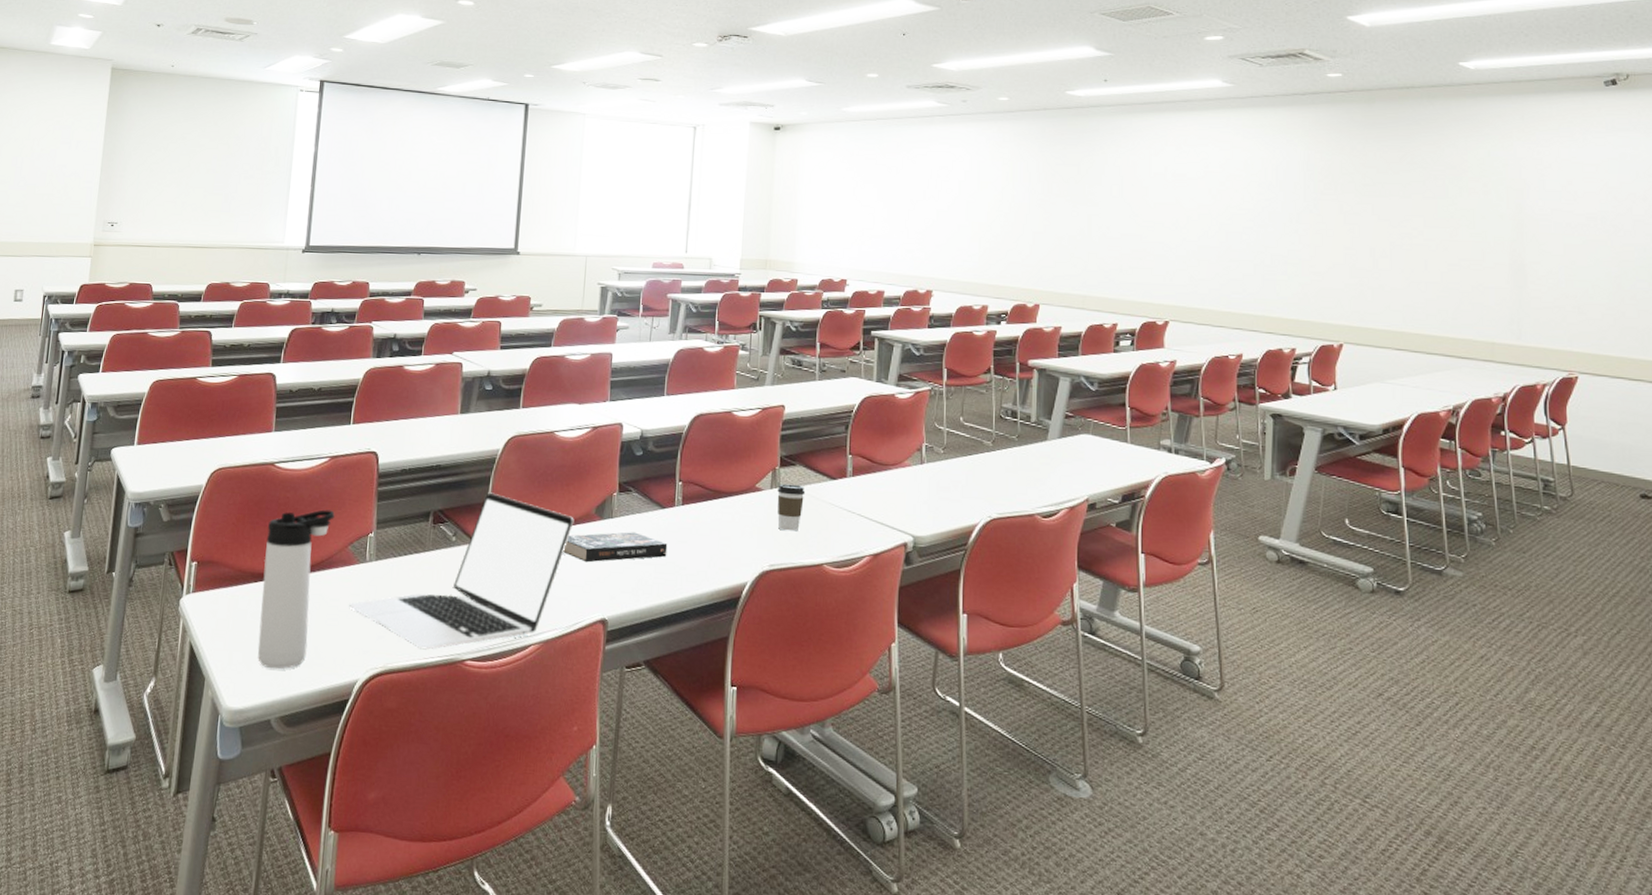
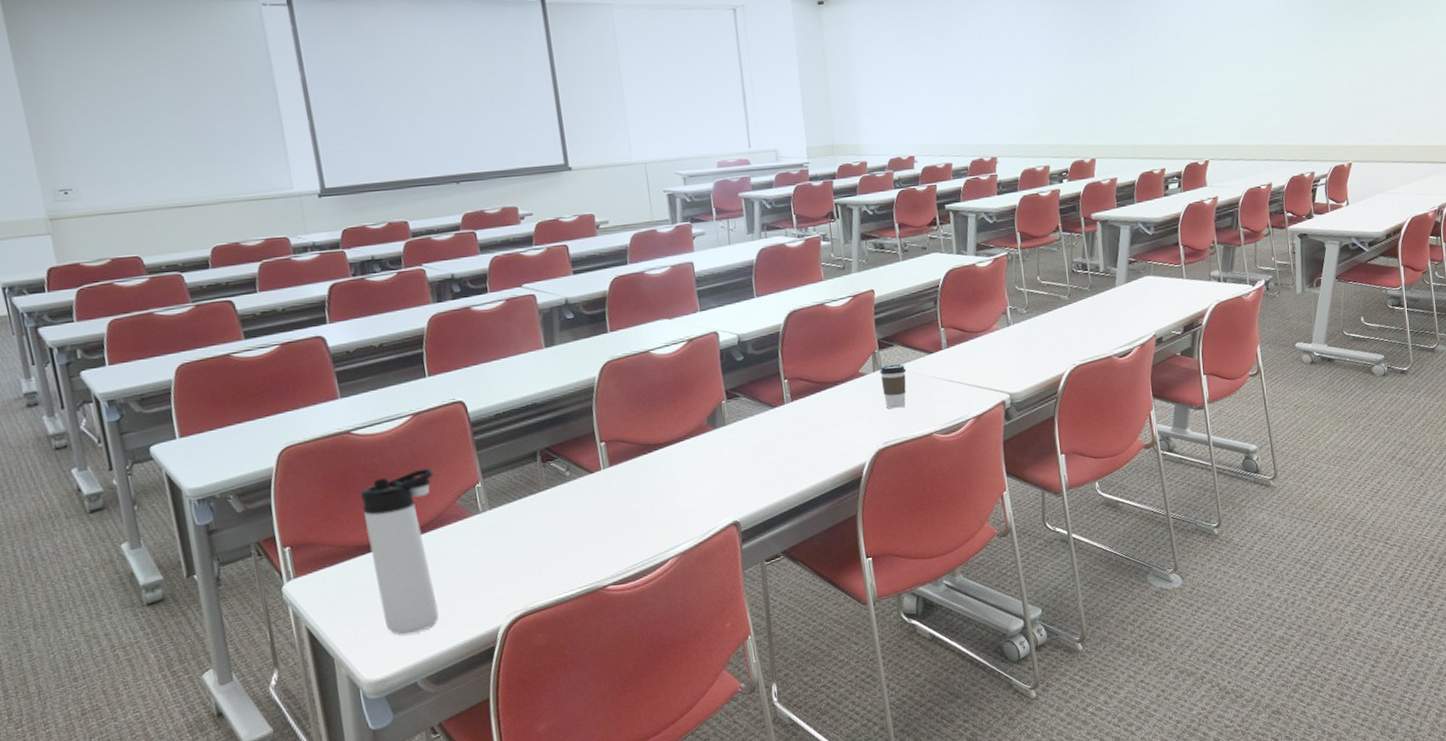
laptop: present [348,492,574,650] -> none [471,421,688,585]
book: present [563,532,668,563] -> none [682,435,786,472]

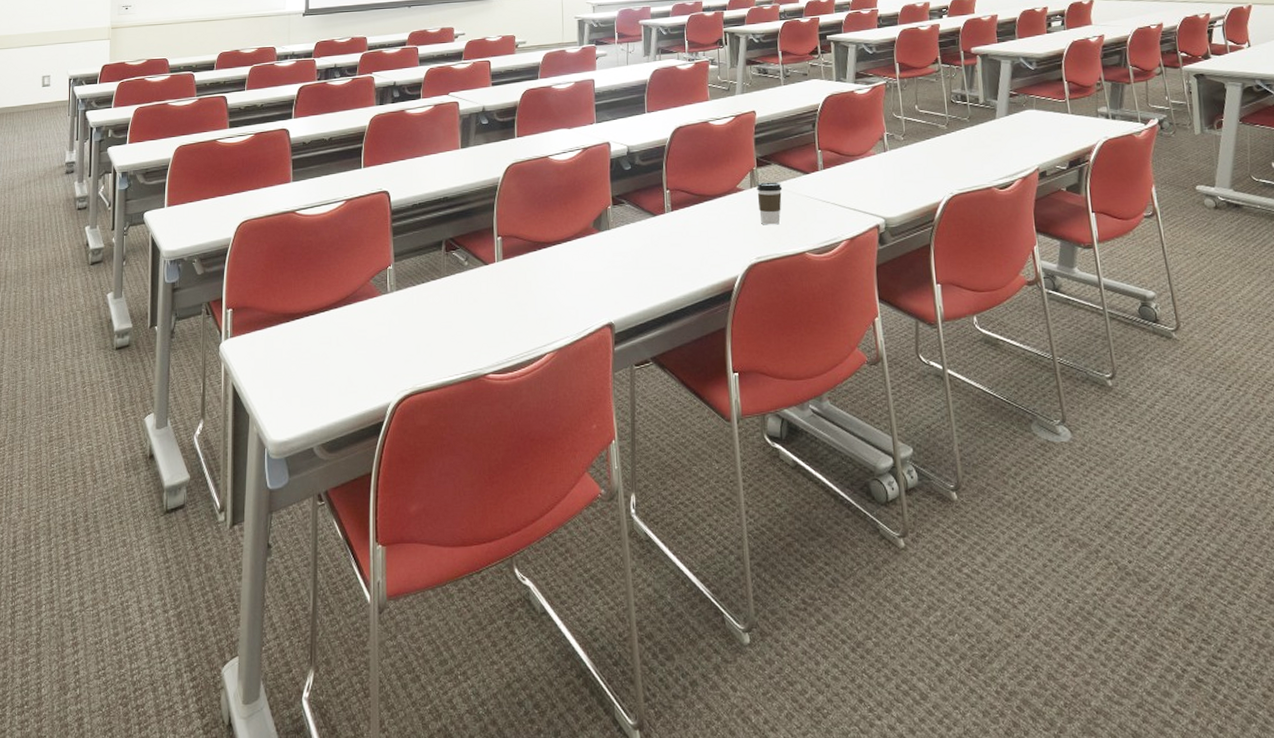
thermos bottle: present [361,468,439,635] -> none [294,248,355,401]

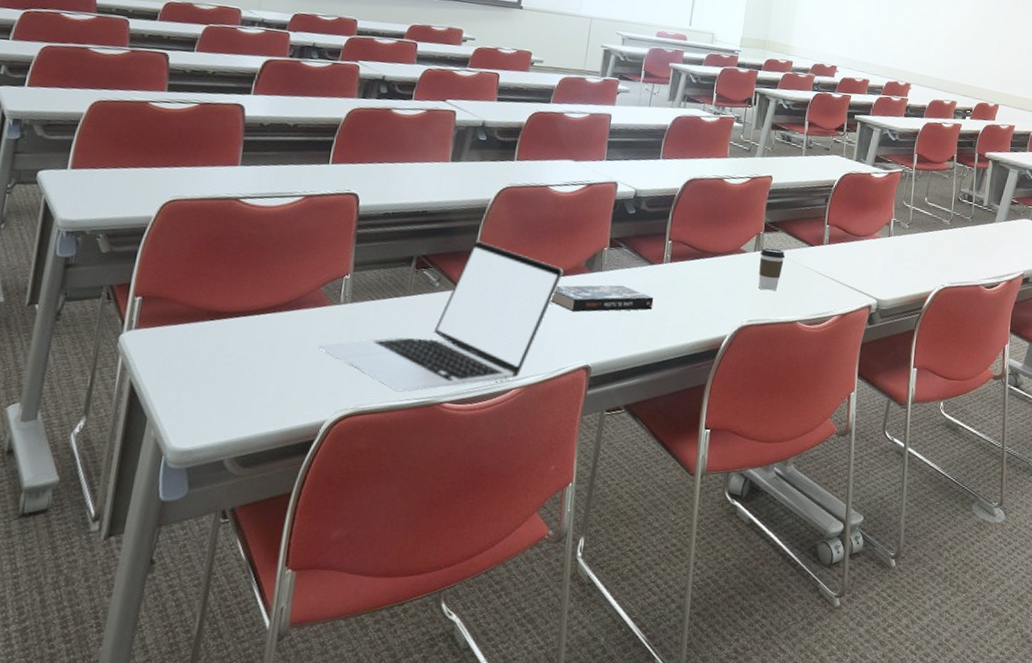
laptop: none [375,217,575,368] -> present [318,241,564,392]
book: none [567,240,662,273] -> present [550,285,654,313]

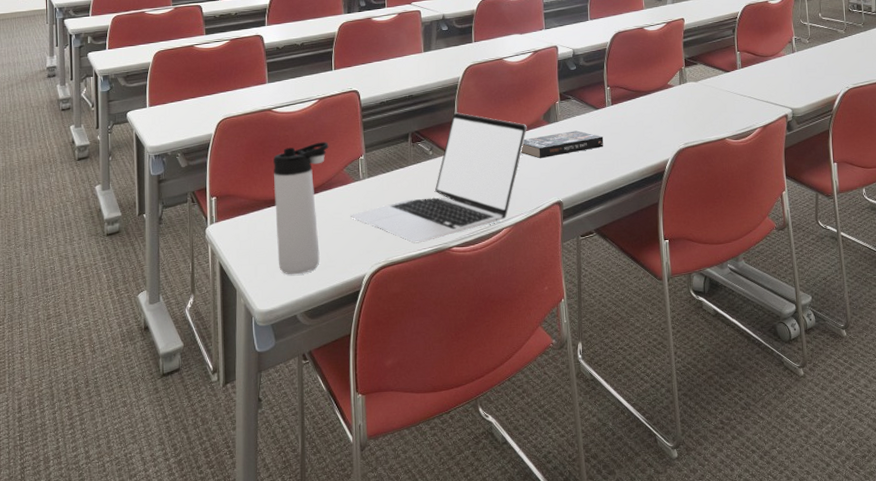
thermos bottle: none [211,249,307,410] -> present [273,141,329,275]
coffee cup: present [758,247,786,291] -> none [685,79,707,116]

